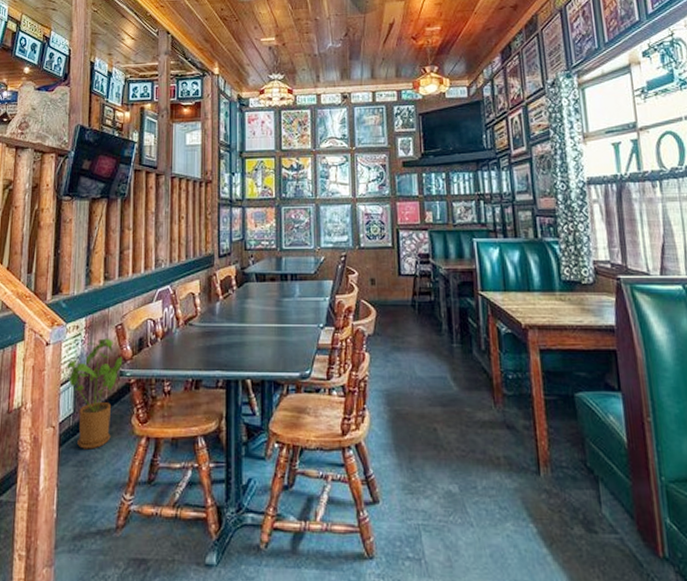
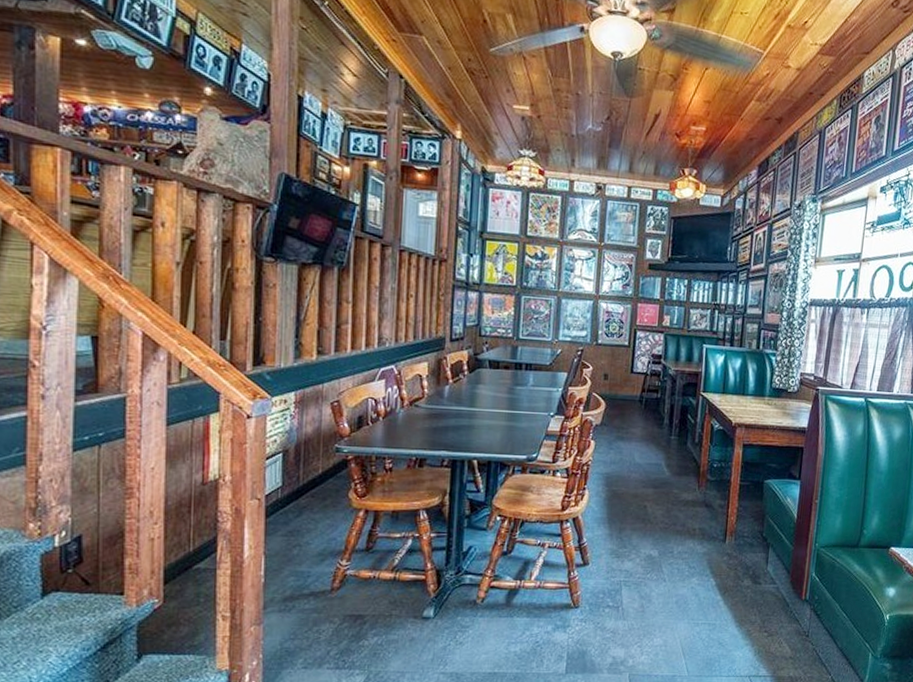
house plant: present [67,338,124,449] -> none [273,414,341,521]

